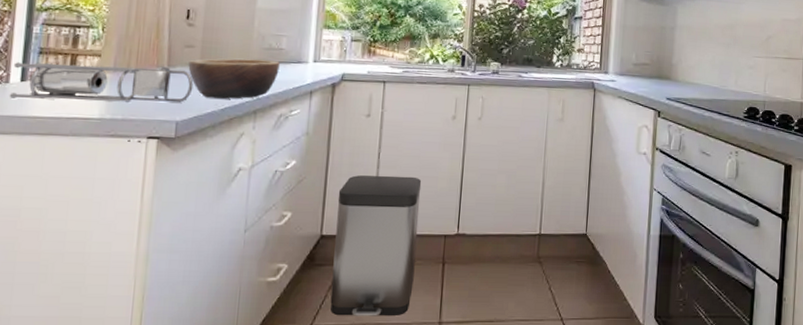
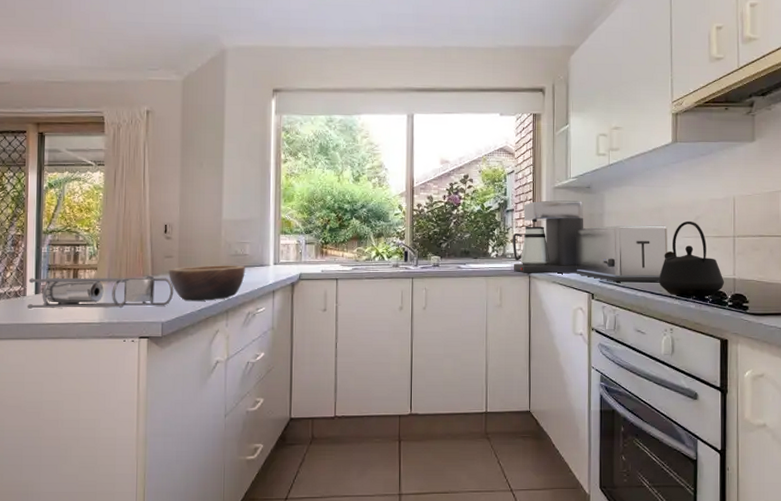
pedal bin: present [330,175,422,316] -> none [302,363,376,489]
coffee maker: none [578,9,655,90] -> present [512,200,584,274]
toaster: none [643,40,739,102] -> present [575,225,668,283]
kettle: none [726,40,792,120] -> present [658,220,725,297]

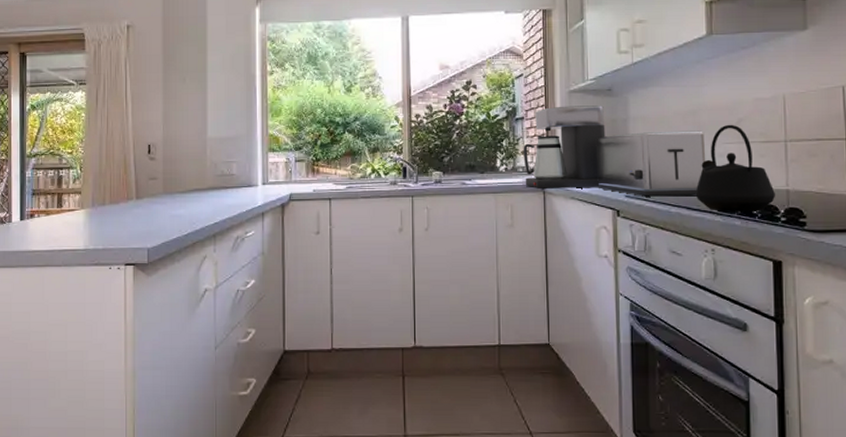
paper towel holder: present [26,275,174,309] -> none [12,199,159,236]
bowl: present [169,264,245,301] -> none [153,185,232,225]

